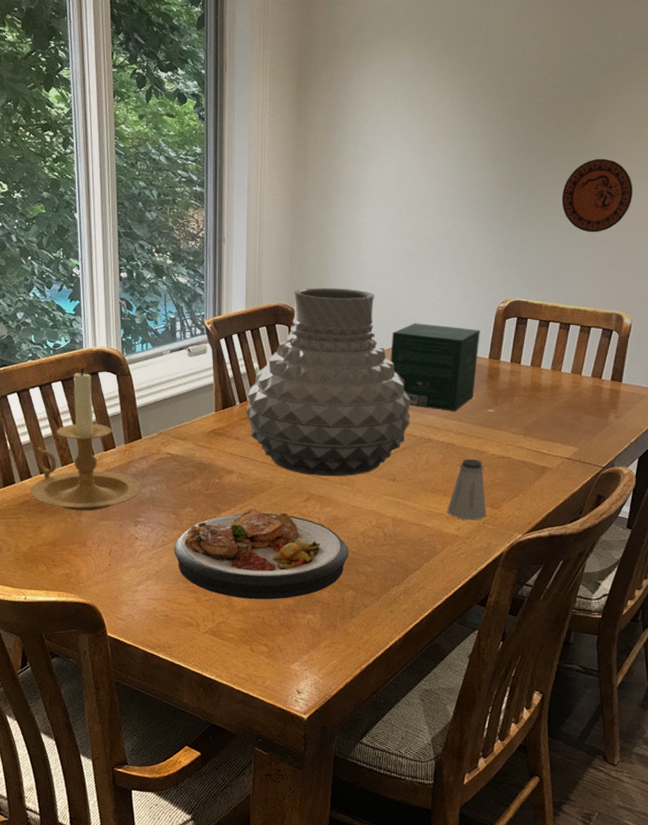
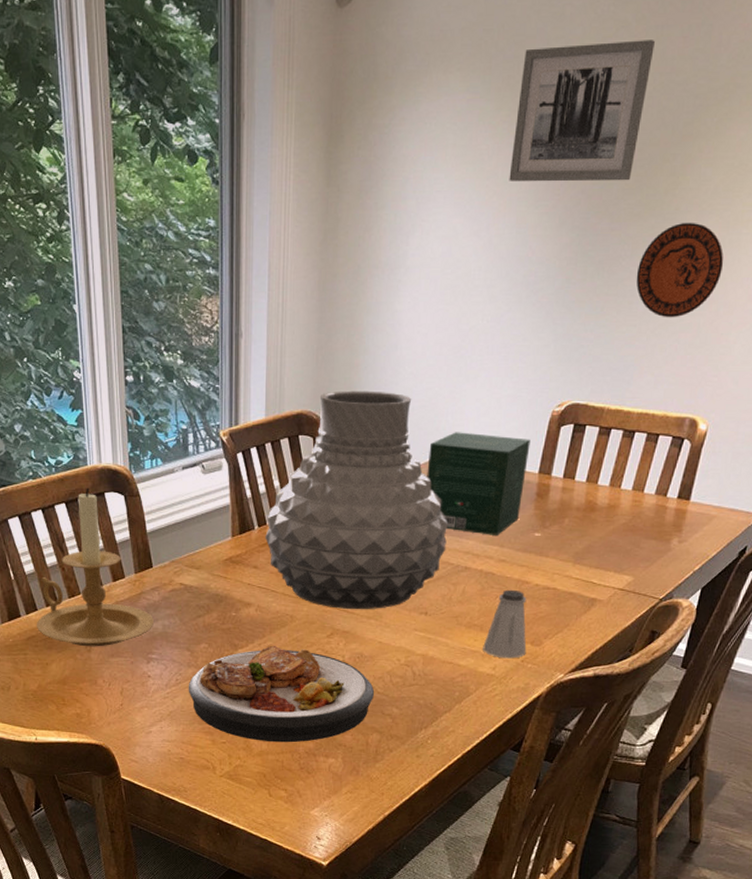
wall art: none [451,22,563,126] -> present [509,40,655,182]

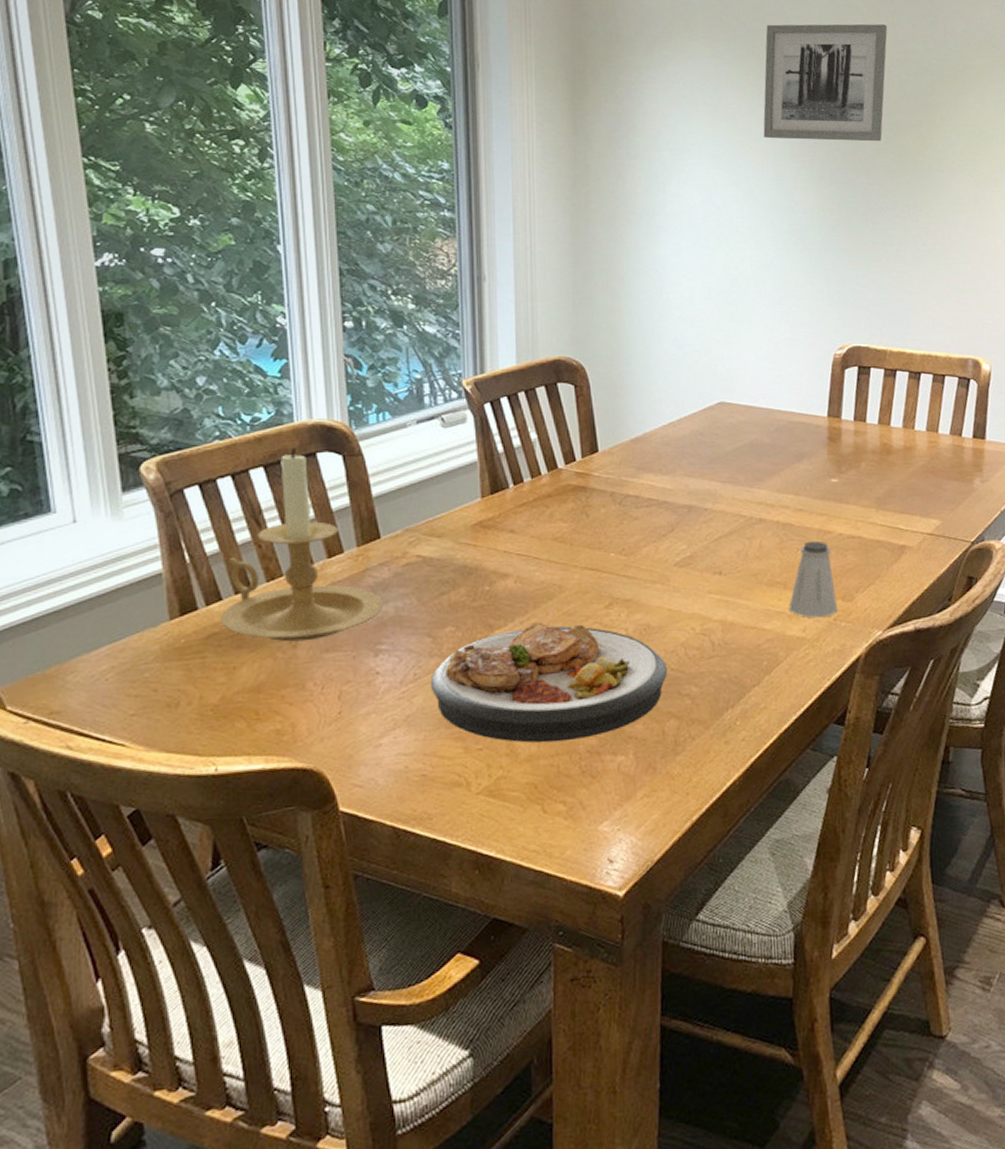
vase: present [265,391,449,610] -> none [523,335,736,574]
gift box: present [427,432,531,535] -> none [706,376,816,483]
decorative plate: present [636,222,724,318] -> none [899,179,981,265]

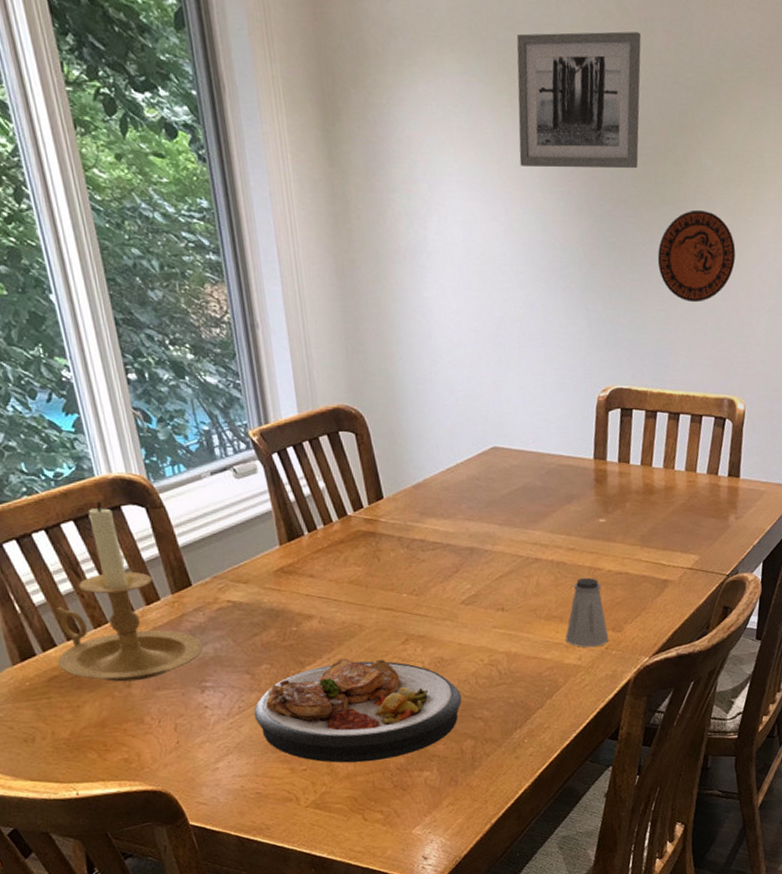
decorative plate: none [899,179,981,265] -> present [657,209,736,303]

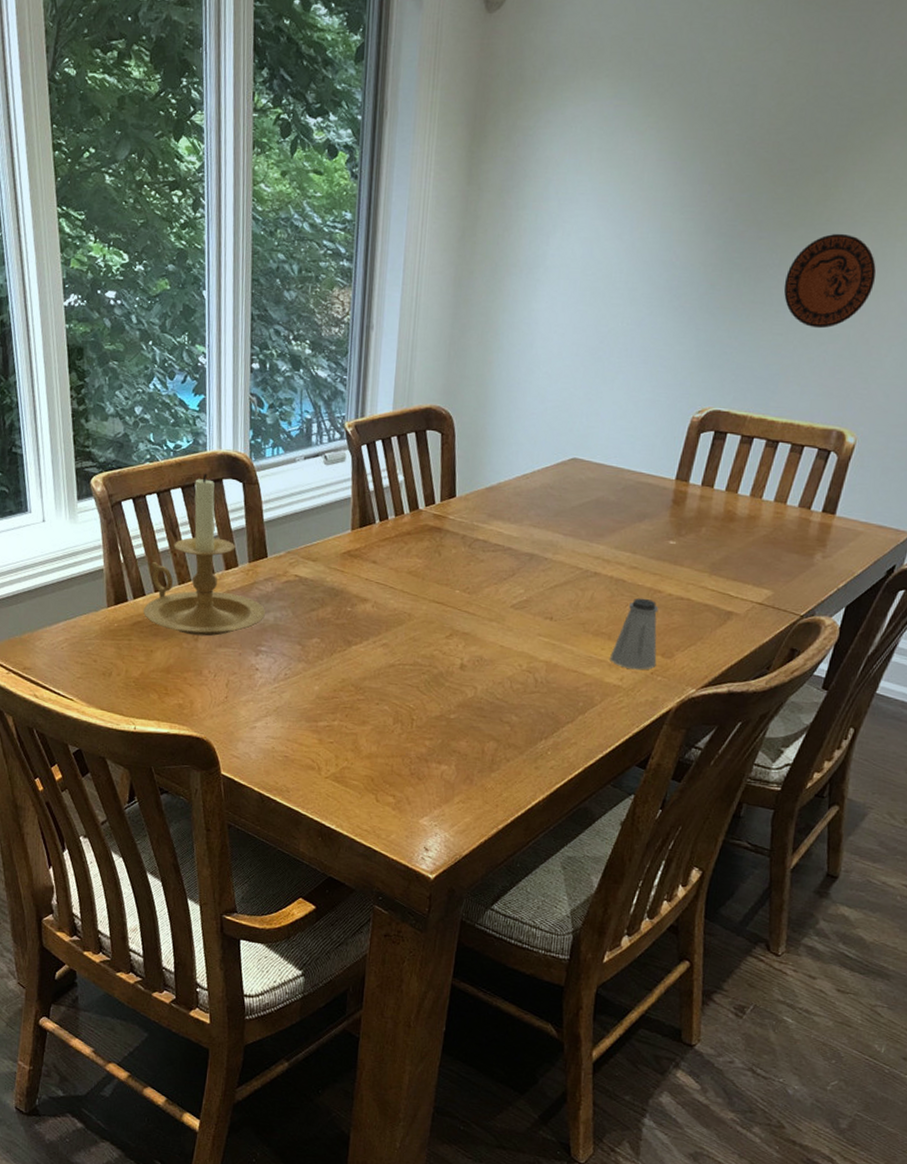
plate: present [253,658,462,763] -> none [297,643,494,747]
wall art: present [516,31,641,169] -> none [655,54,809,191]

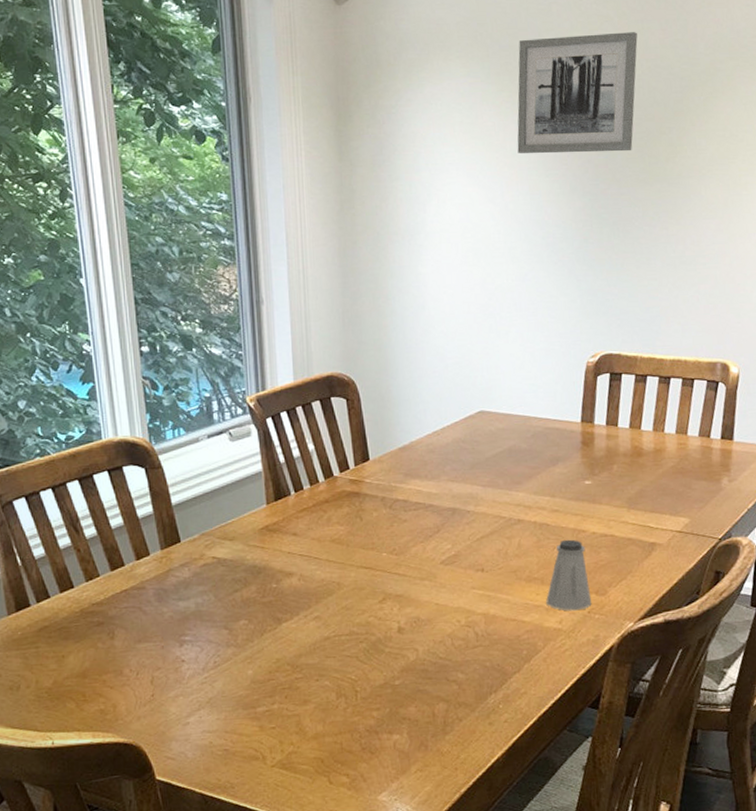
candle holder: present [144,473,265,637] -> none [50,462,185,634]
wall art: none [655,54,809,191] -> present [517,32,638,154]
decorative plate: present [783,233,876,329] -> none [650,185,730,272]

